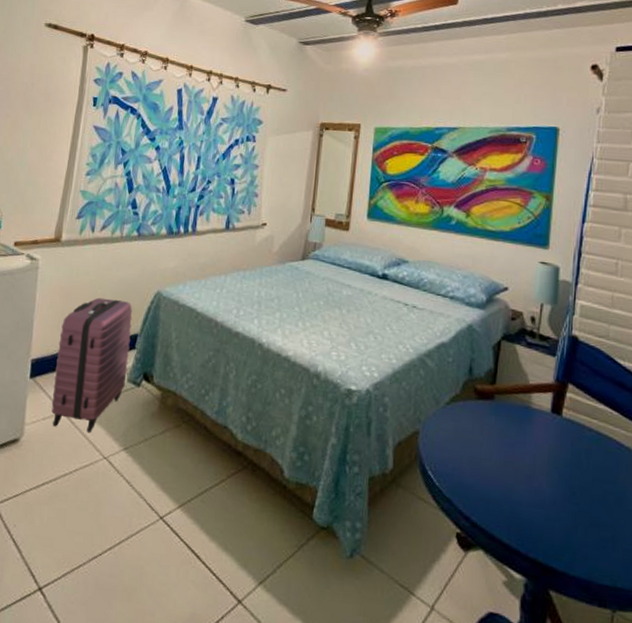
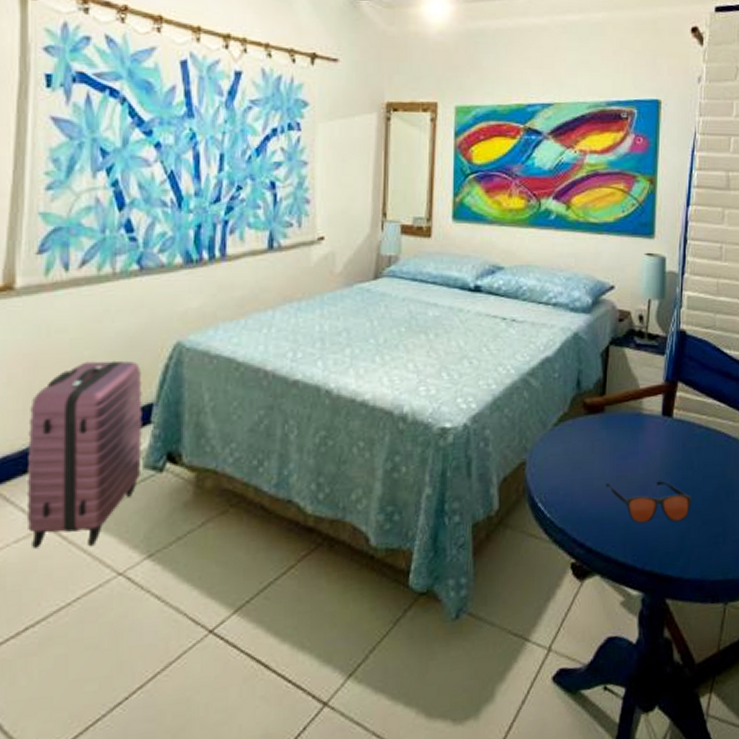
sunglasses: none [493,466,581,518] -> present [606,481,693,524]

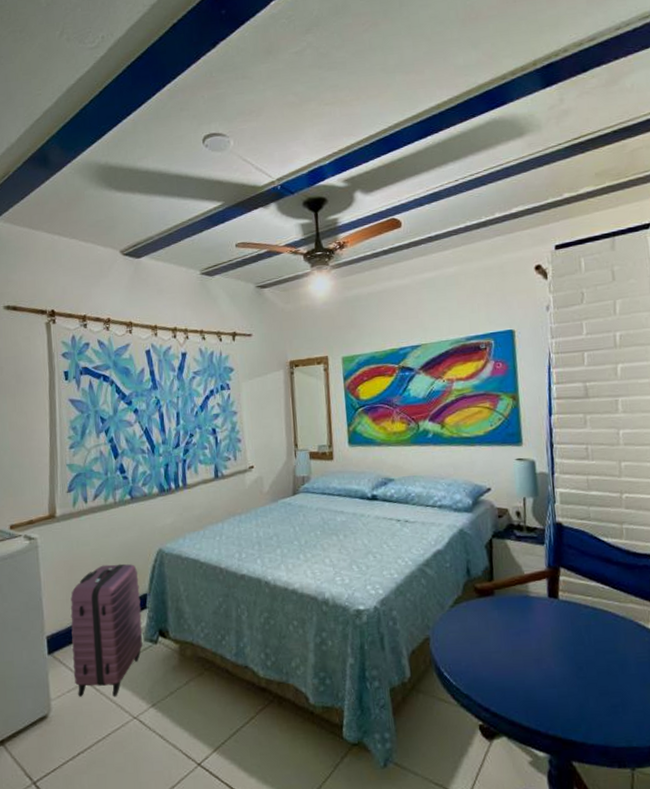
sunglasses: present [606,481,693,524] -> none [503,655,588,693]

